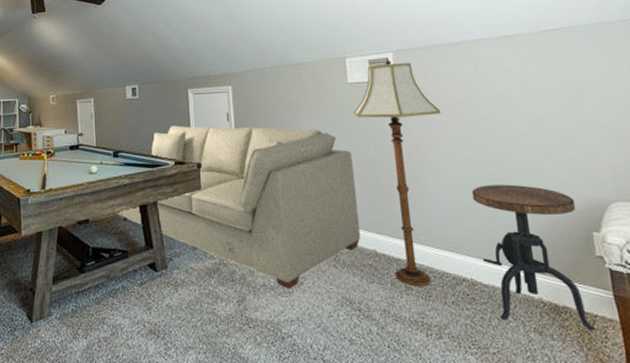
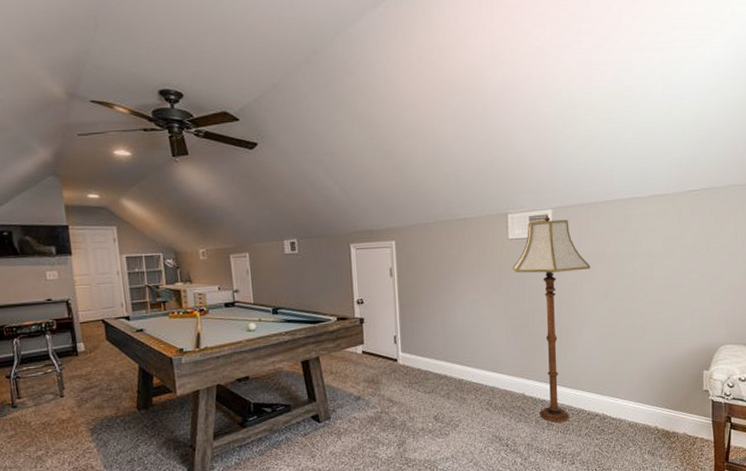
sofa: present [116,125,361,289] -> none [277,281,512,431]
side table: present [471,184,596,331] -> none [610,332,695,450]

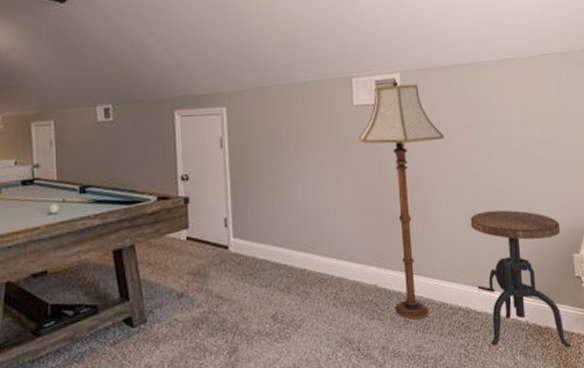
side table: none [610,332,695,450] -> present [470,210,572,348]

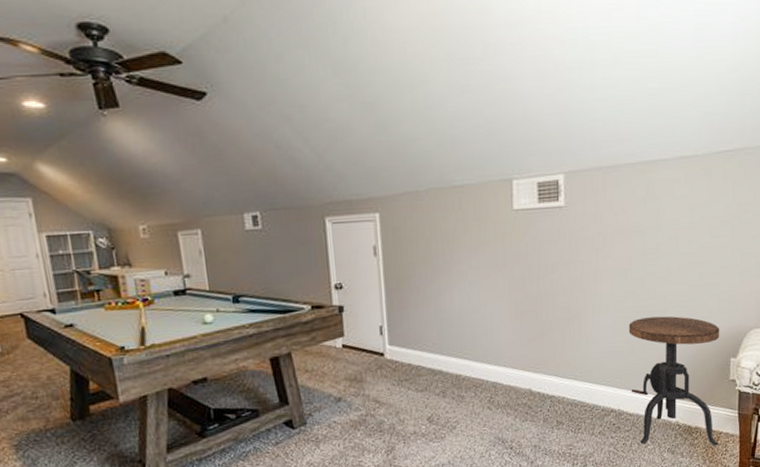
floor lamp: present [359,79,445,320] -> none [518,181,608,421]

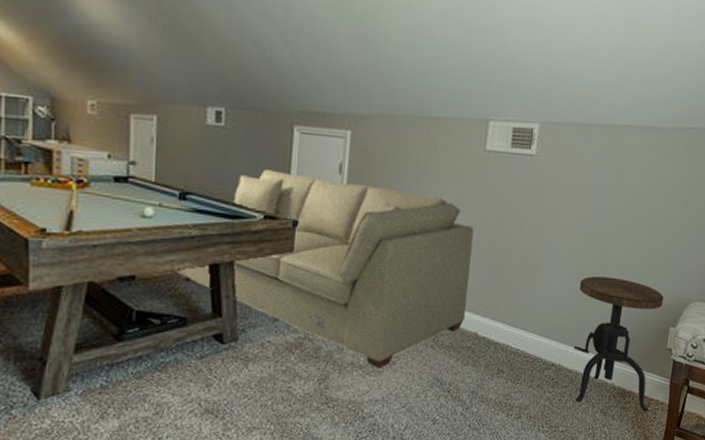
sofa: none [241,262,517,434] -> present [176,169,474,368]

